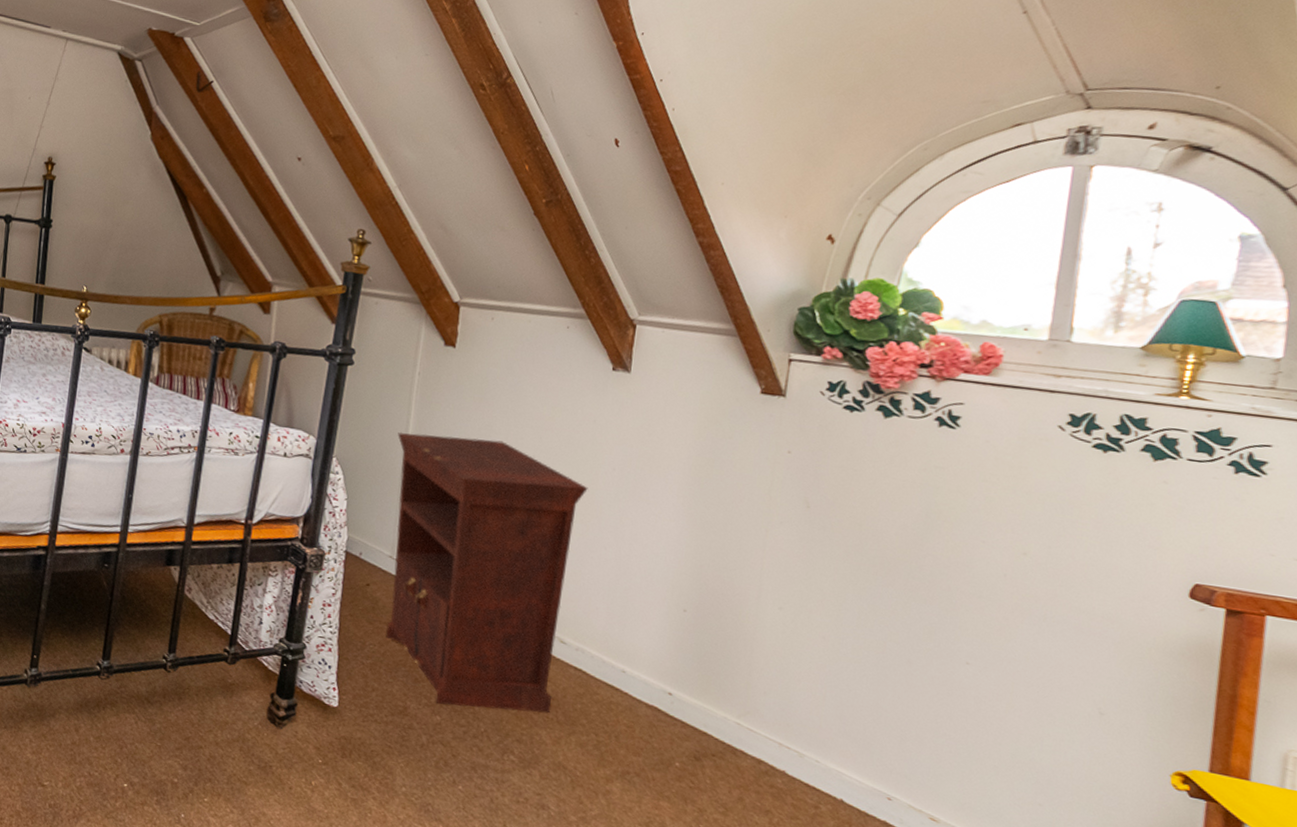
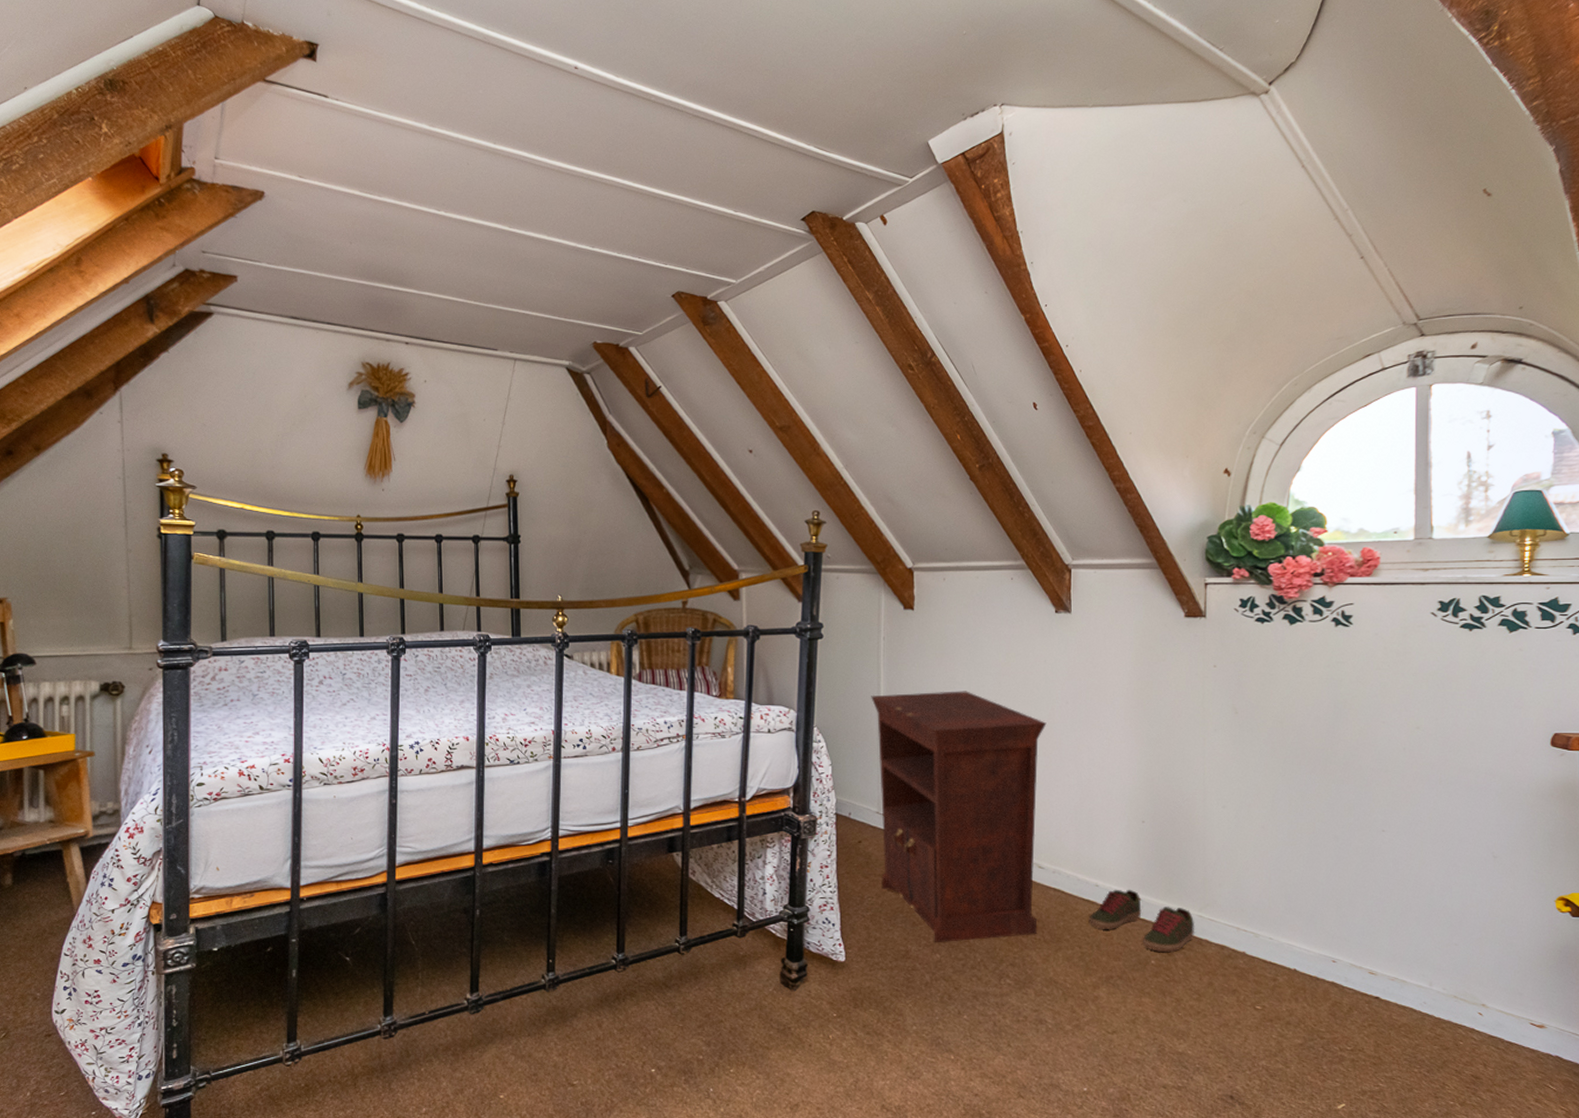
shoe: none [609,678,731,759] -> present [1088,889,1195,953]

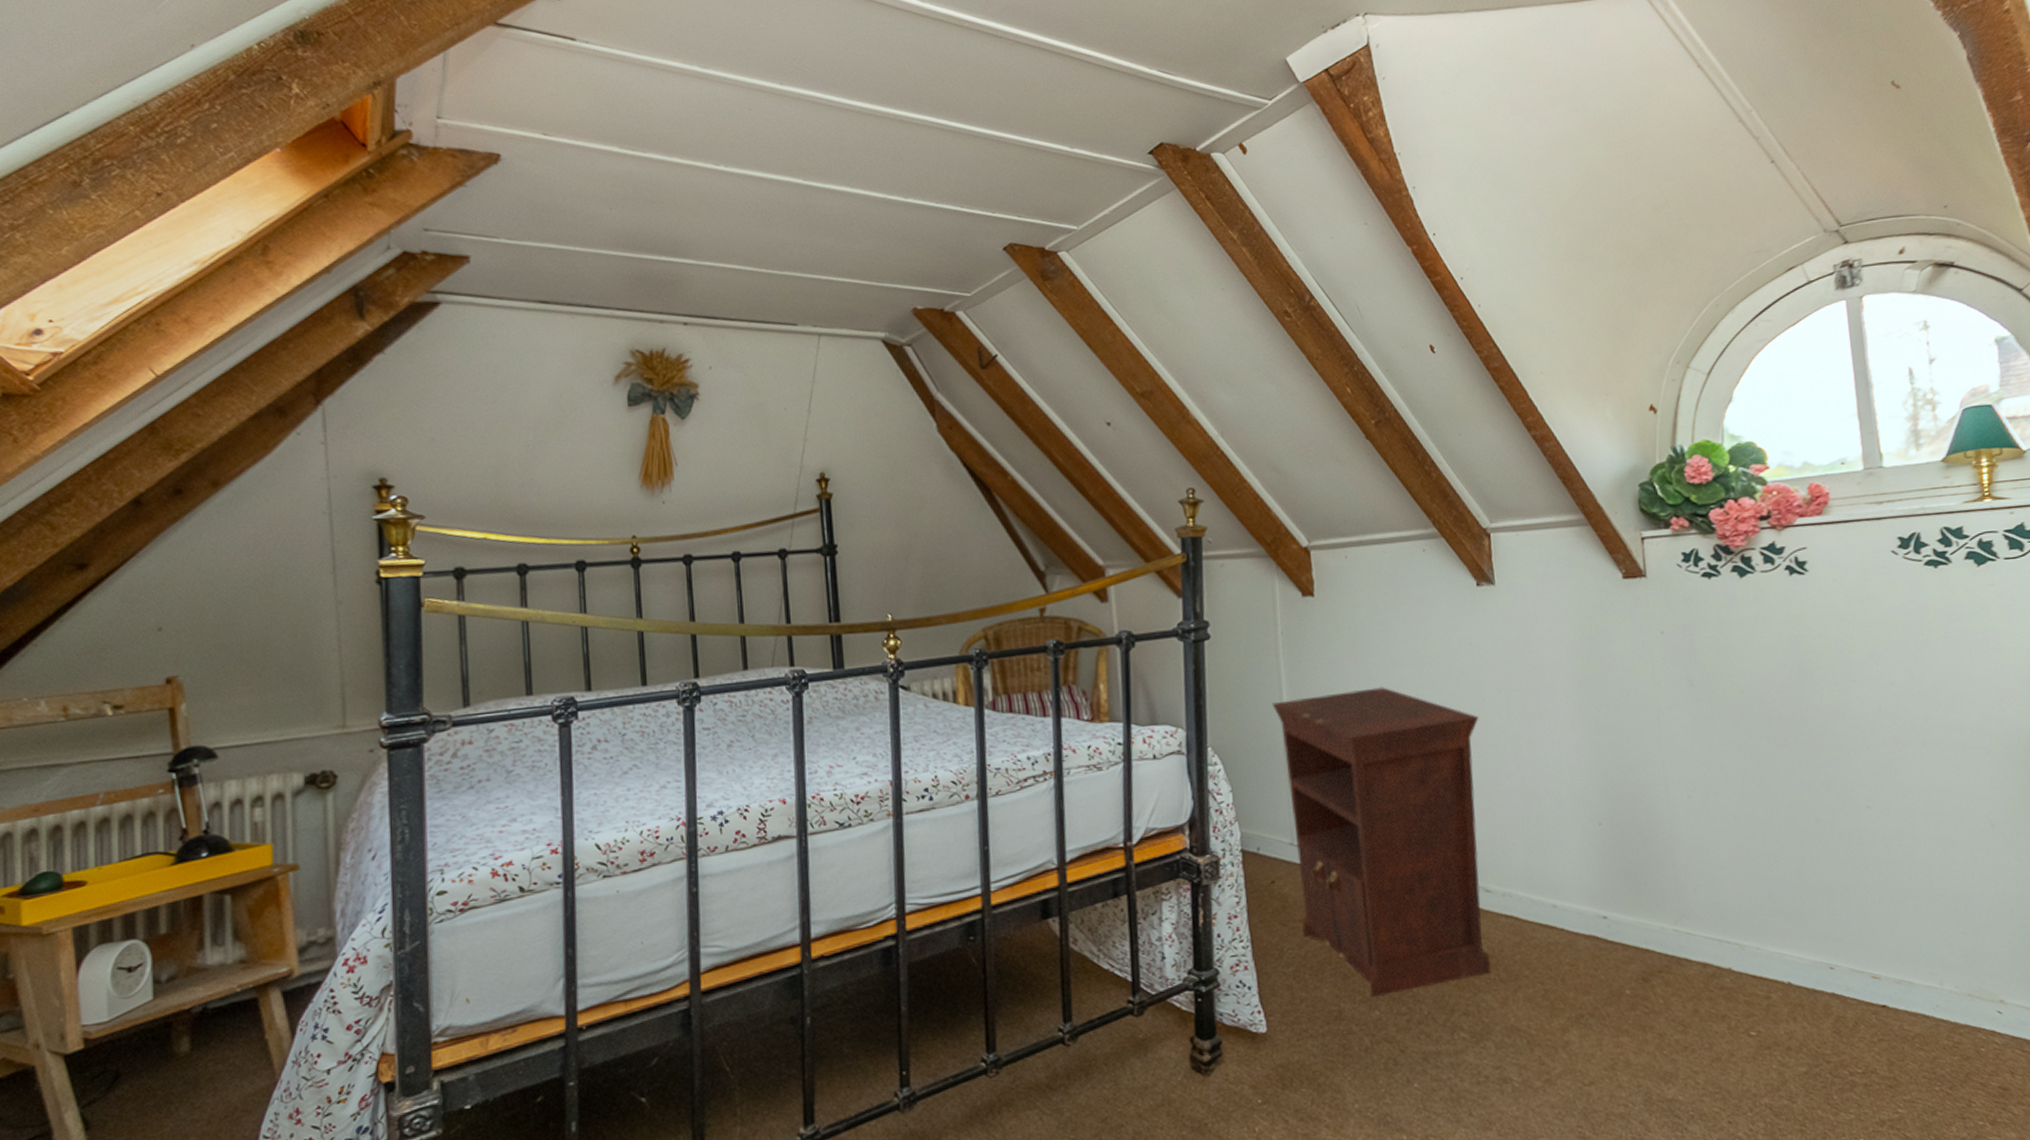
shoe: present [1088,889,1195,953] -> none [1549,906,1672,979]

